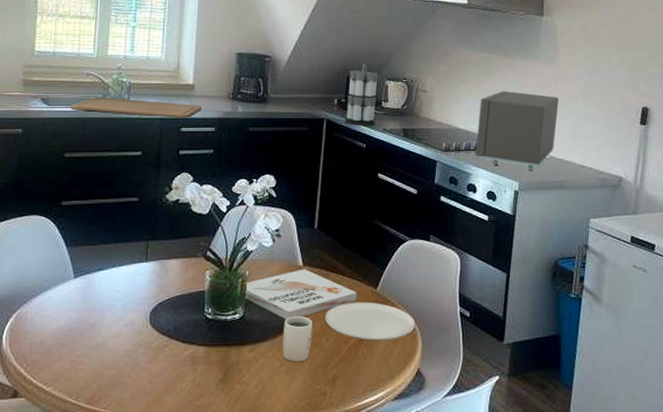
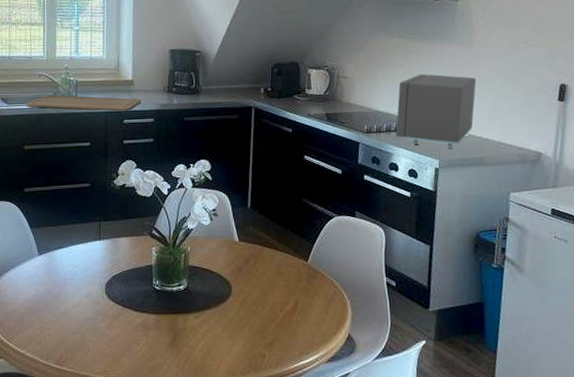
book: present [244,269,357,319] -> none [187,244,290,290]
mug: present [282,315,313,362] -> none [223,286,251,328]
plate: present [325,302,415,342] -> none [261,273,344,310]
spice rack: present [345,64,379,127] -> none [271,54,302,113]

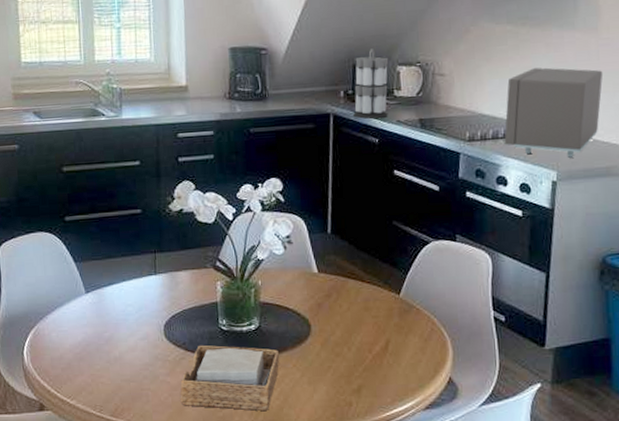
chopping board: present [26,95,141,112] -> none [63,105,198,124]
napkin holder: none [117,302,204,362] -> present [180,345,279,412]
spice rack: none [271,54,302,113] -> present [353,48,389,120]

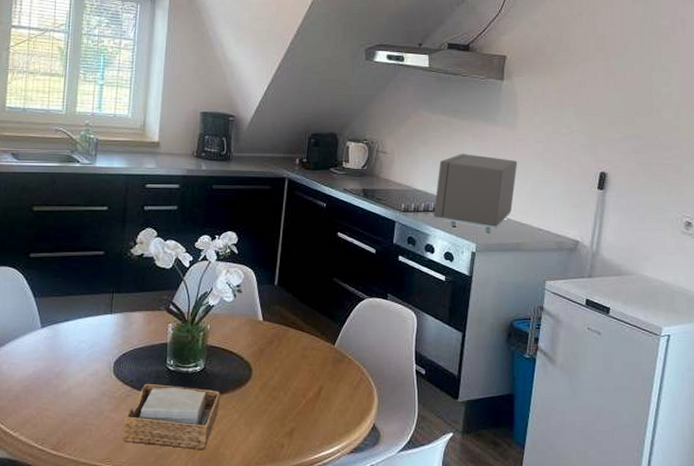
spice rack: present [353,48,389,120] -> none [306,124,340,186]

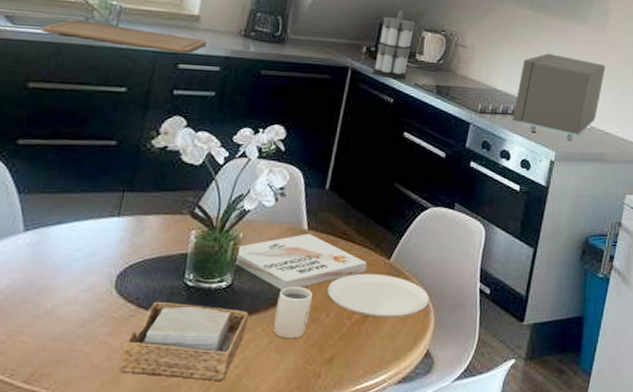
chopping board: none [39,153,167,175] -> present [42,20,207,54]
book: none [205,324,315,373] -> present [234,233,368,290]
mug: none [241,369,272,415] -> present [273,286,313,339]
plate: none [284,357,371,397] -> present [328,273,429,319]
spice rack: none [306,124,340,186] -> present [372,11,416,80]

